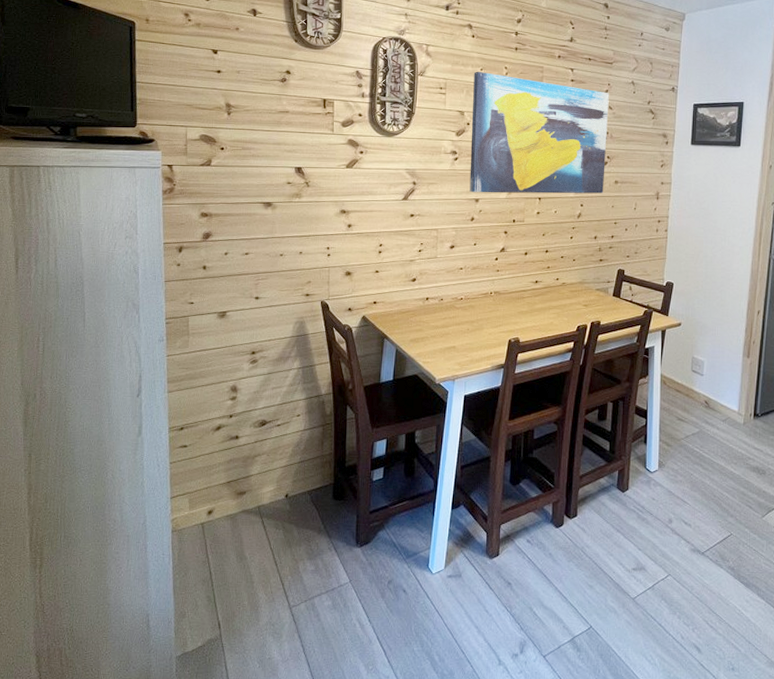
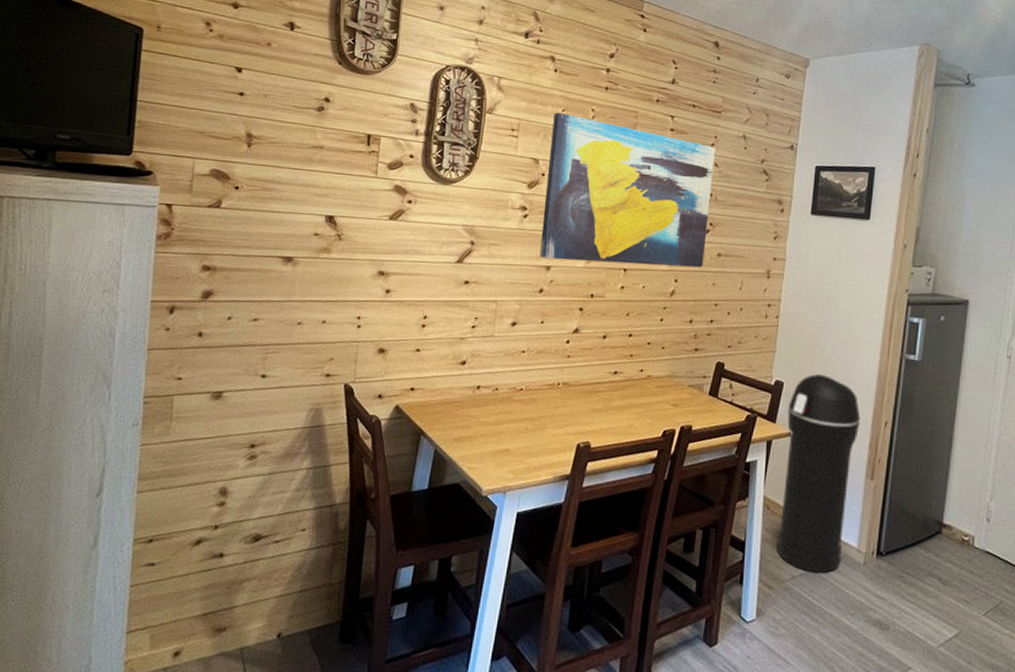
trash can: none [673,275,738,433] -> present [776,374,861,574]

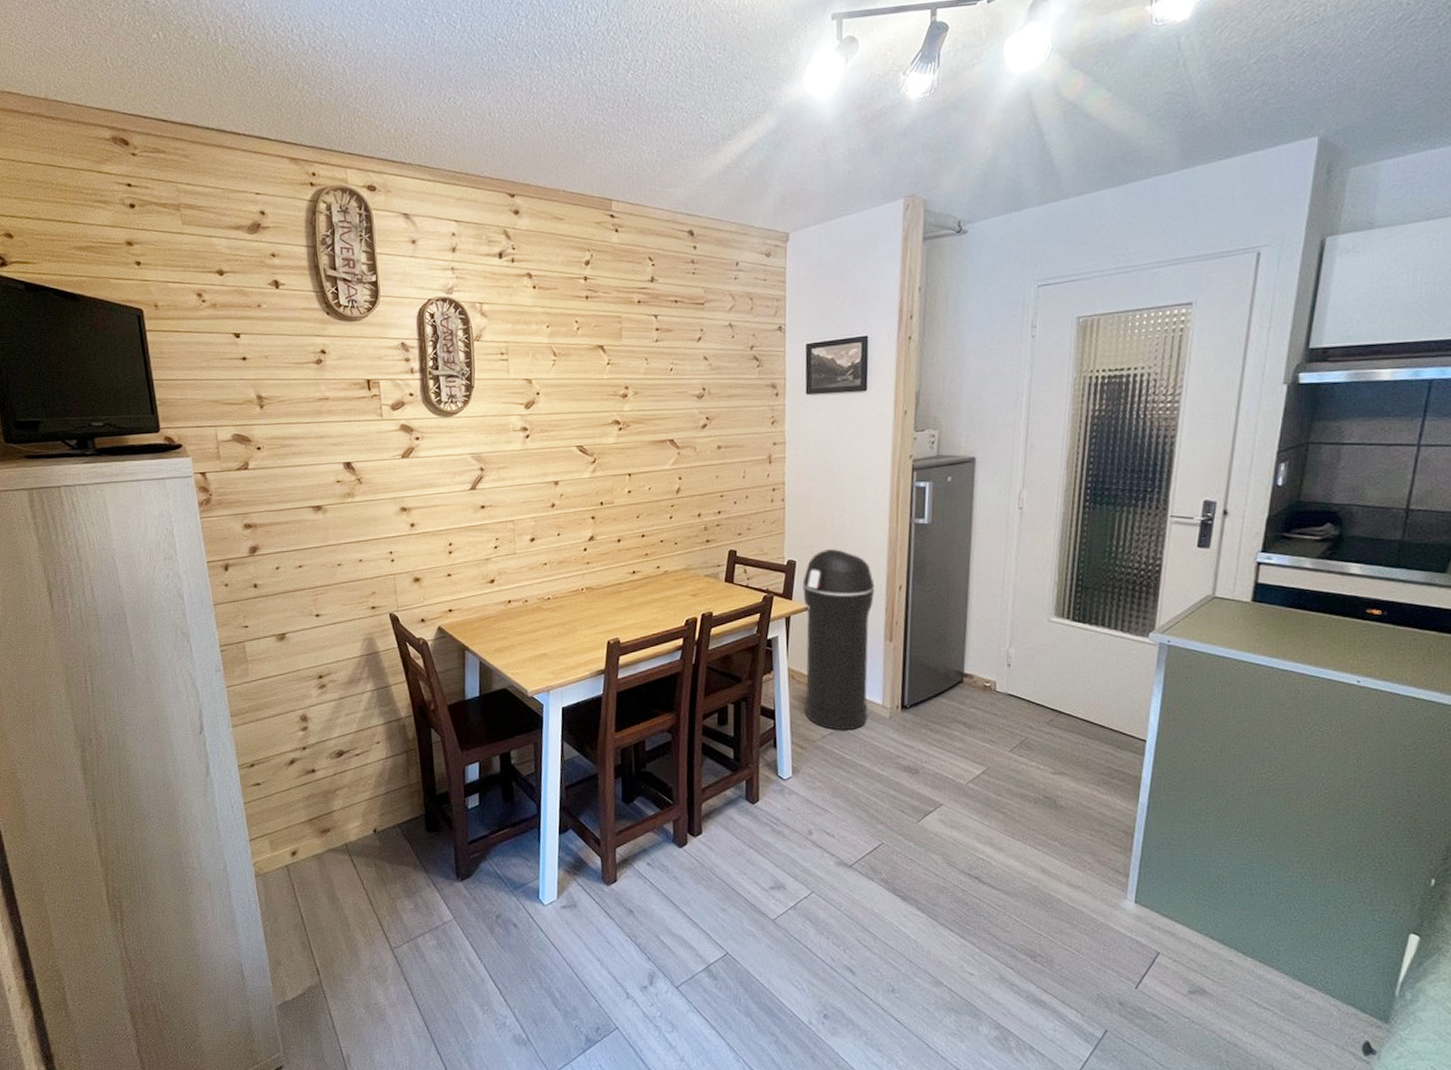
wall art: present [539,112,715,268] -> none [539,329,705,475]

